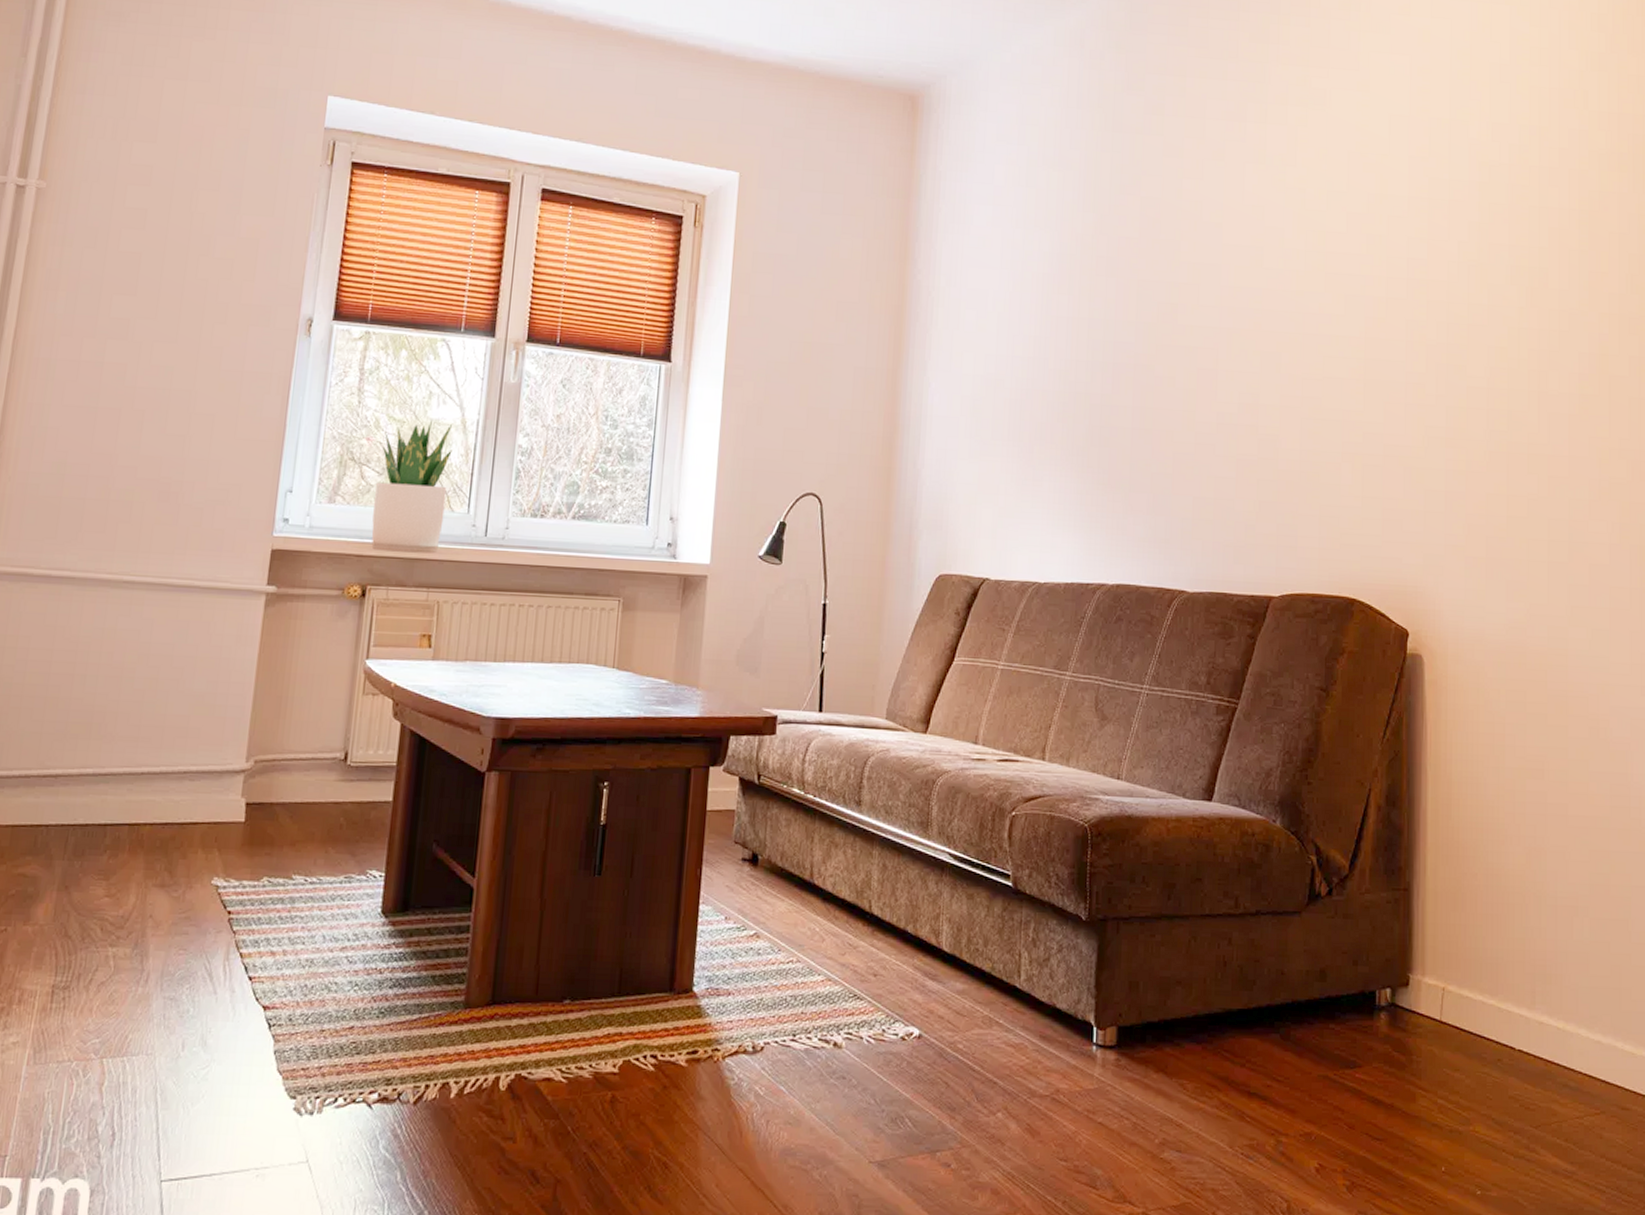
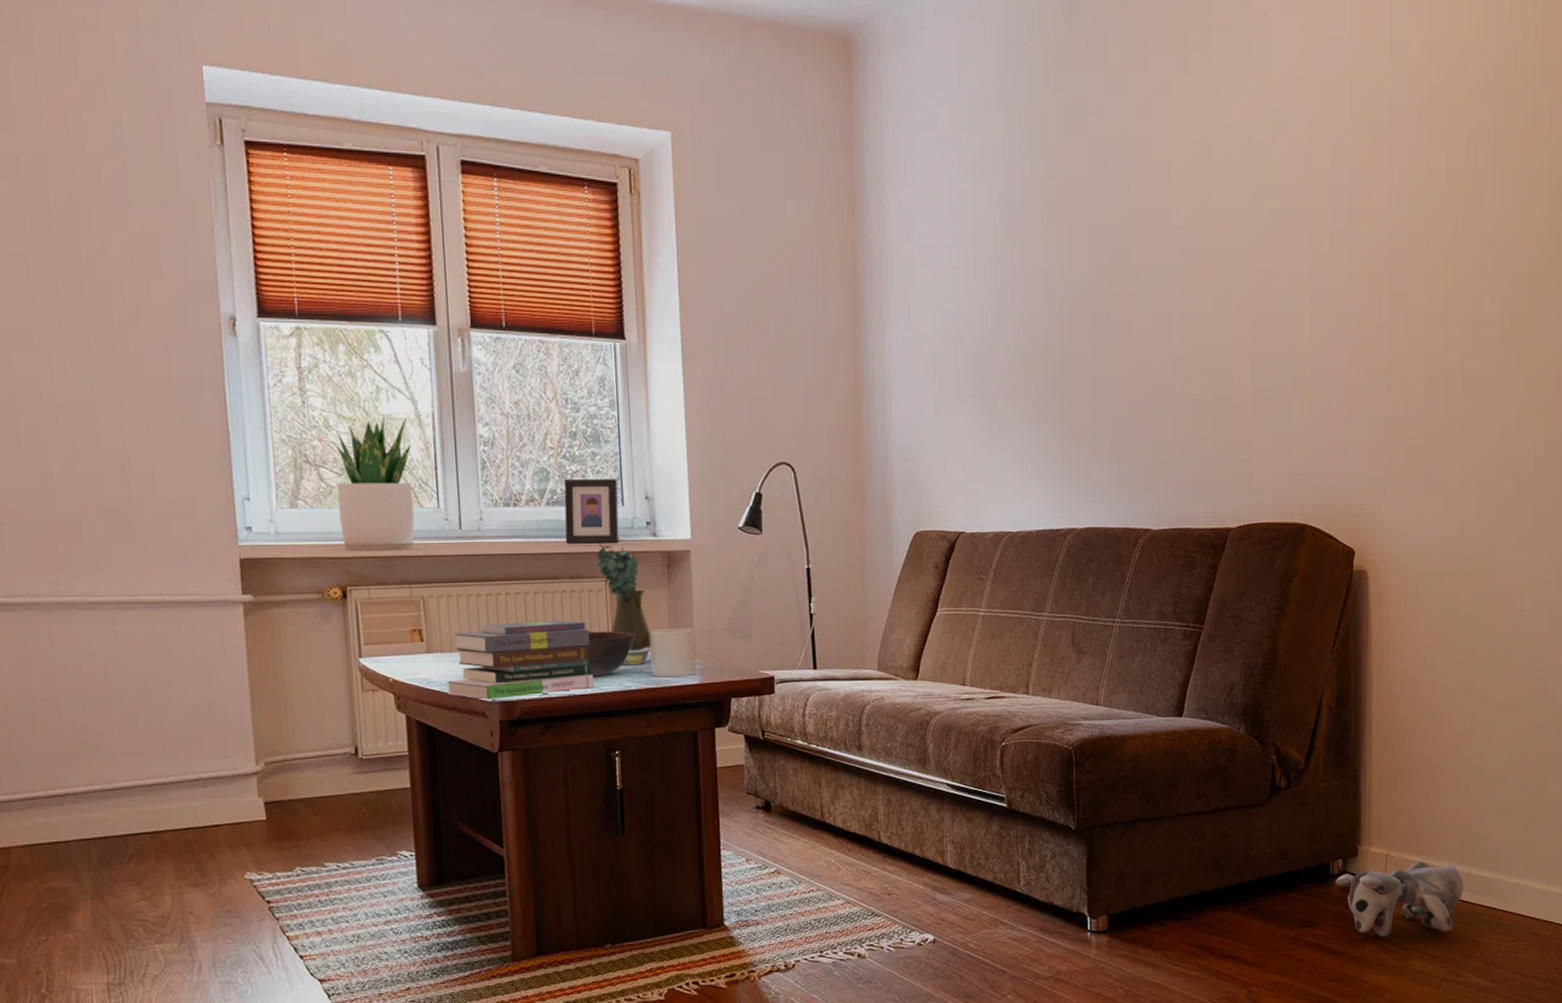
books: none [445,635,596,715] -> present [447,620,594,700]
picture frame: none [585,493,645,564] -> present [564,478,620,545]
bowl: none [589,652,641,700] -> present [586,631,635,676]
vase: none [611,560,658,691] -> present [595,542,652,666]
mug: none [652,655,702,708] -> present [649,628,697,678]
dog toy: none [1383,1000,1536,1093] -> present [1336,860,1464,937]

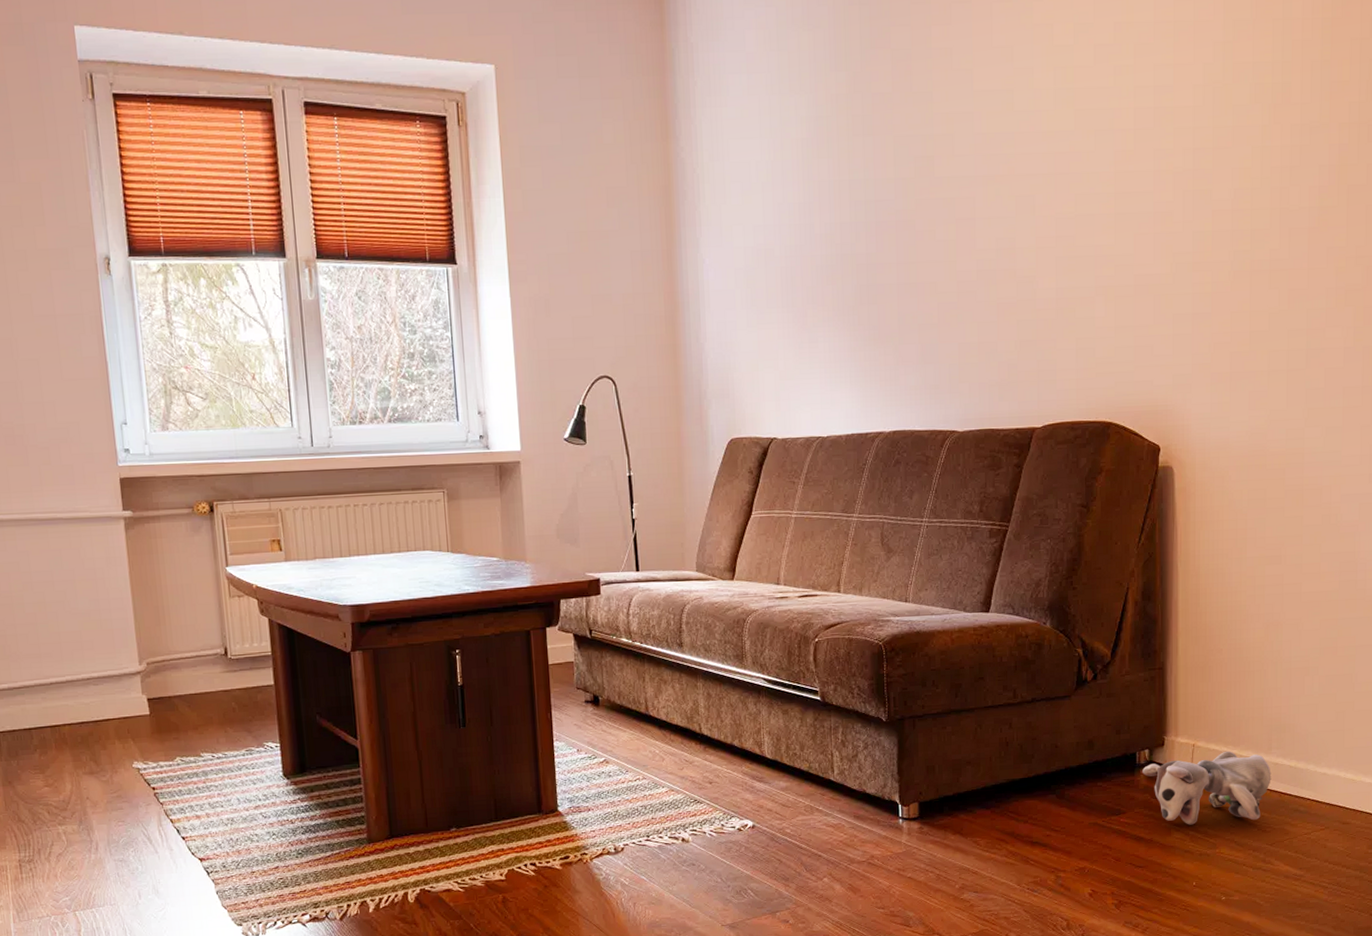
planter: present [336,415,415,552] -> none [200,342,271,470]
books: present [447,620,594,700] -> none [303,529,435,604]
picture frame: present [564,478,620,545] -> none [404,396,455,459]
bowl: present [586,631,635,676] -> none [427,538,471,581]
vase: present [595,542,652,666] -> none [434,455,487,570]
mug: present [649,628,697,678] -> none [484,534,528,581]

